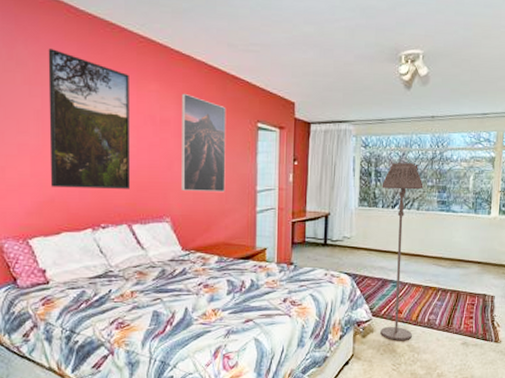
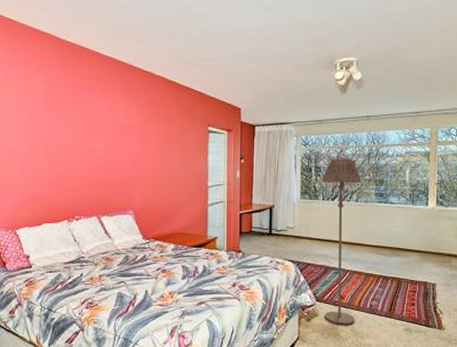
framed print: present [48,48,129,189] -> none [35,71,100,186]
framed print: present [181,93,226,193] -> none [142,103,181,188]

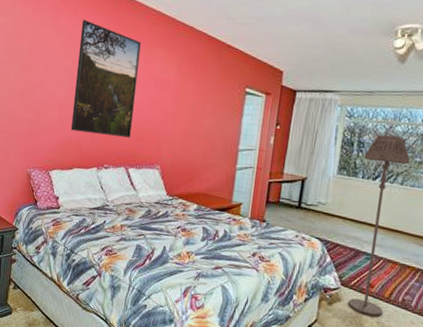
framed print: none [35,71,100,186] -> present [71,20,141,138]

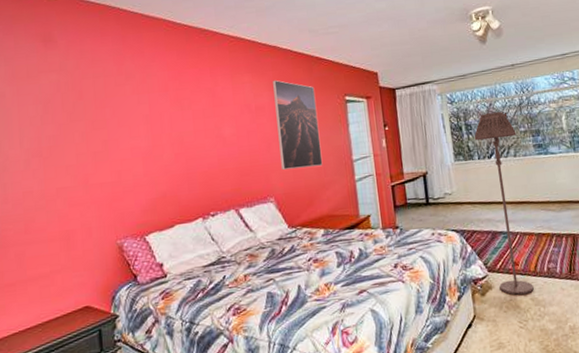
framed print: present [71,20,141,138] -> none [152,60,234,183]
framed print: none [172,58,219,148] -> present [272,79,323,170]

